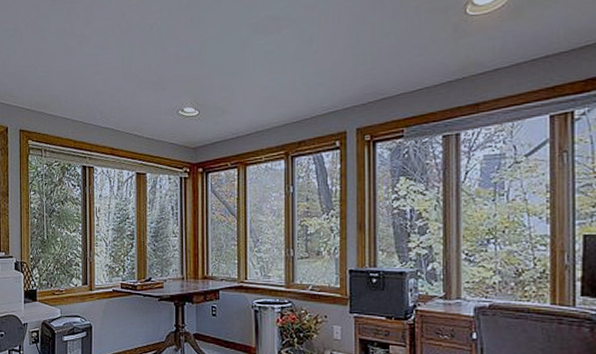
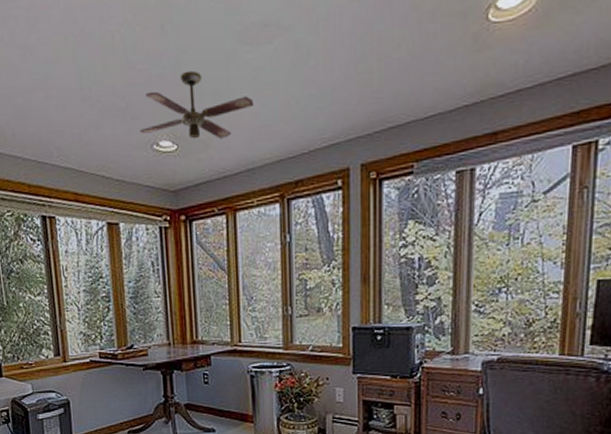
ceiling fan: none [168,53,265,107] -> present [140,70,254,140]

